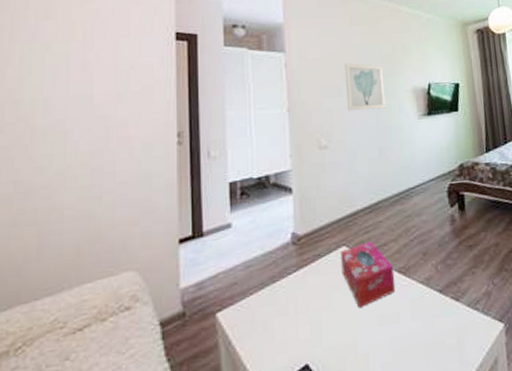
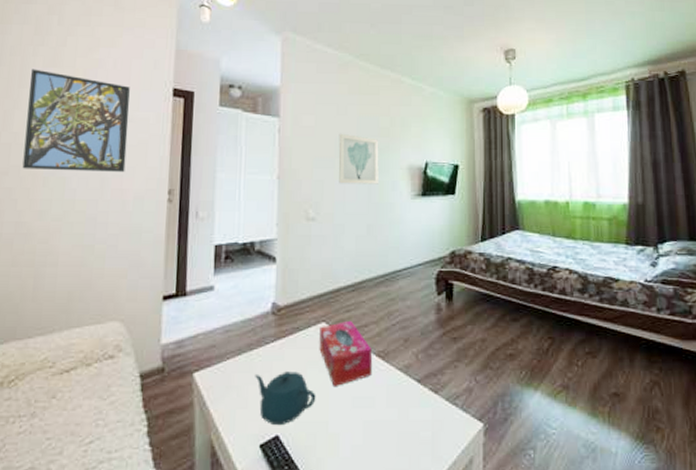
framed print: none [18,23,131,126] -> present [22,69,130,172]
teapot: none [280,298,343,355] -> present [255,371,316,426]

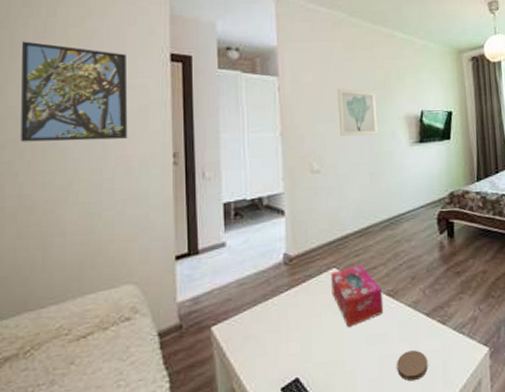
teapot: present [255,371,316,426] -> none [272,316,332,369]
coaster: none [383,418,416,452] -> present [397,350,428,381]

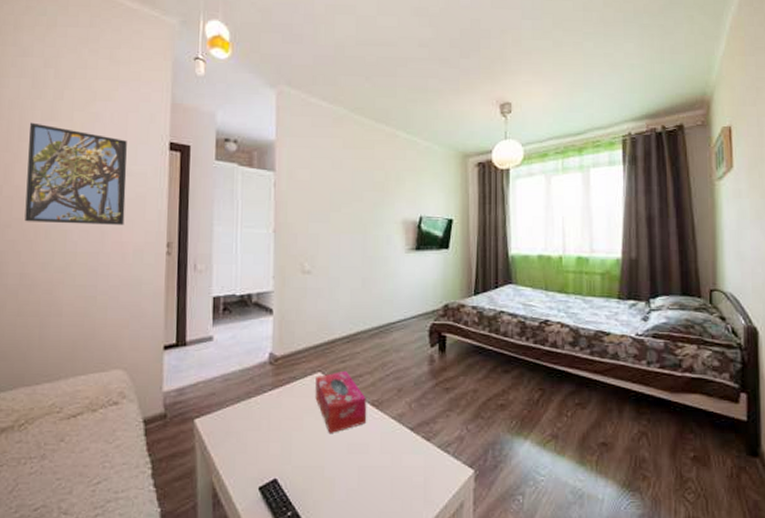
wall art: present [337,88,378,137] -> none [333,187,374,238]
coaster: present [397,350,428,381] -> none [377,464,409,496]

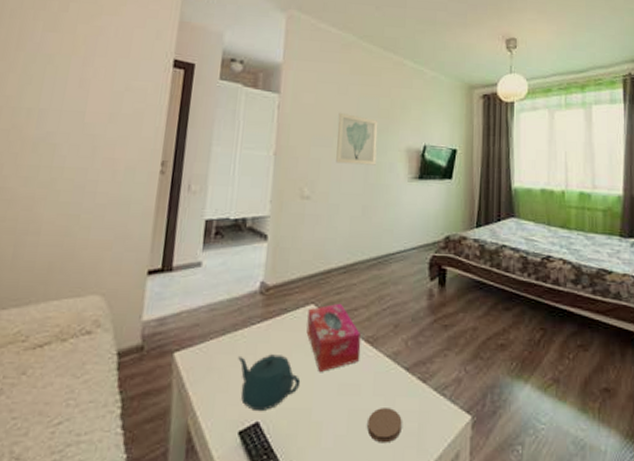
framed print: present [25,122,127,225] -> none [12,32,130,141]
teapot: none [253,419,313,470] -> present [238,354,301,412]
wall art: none [333,187,374,238] -> present [336,112,378,165]
coaster: none [377,464,409,496] -> present [367,408,402,443]

